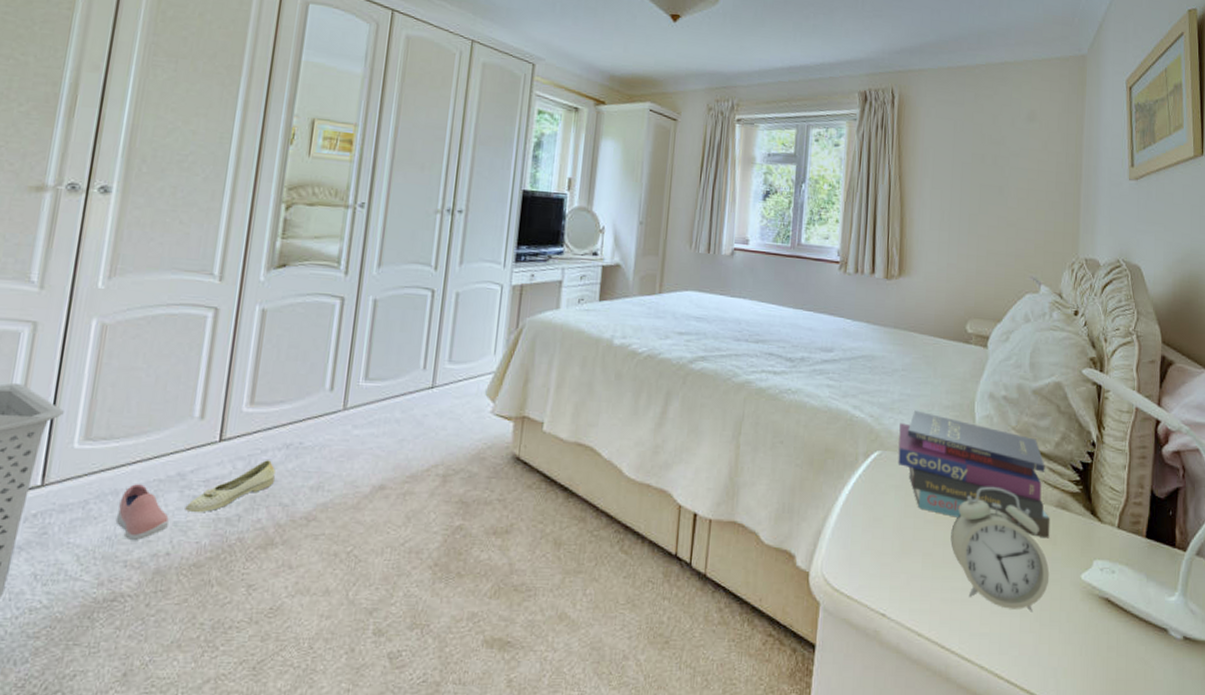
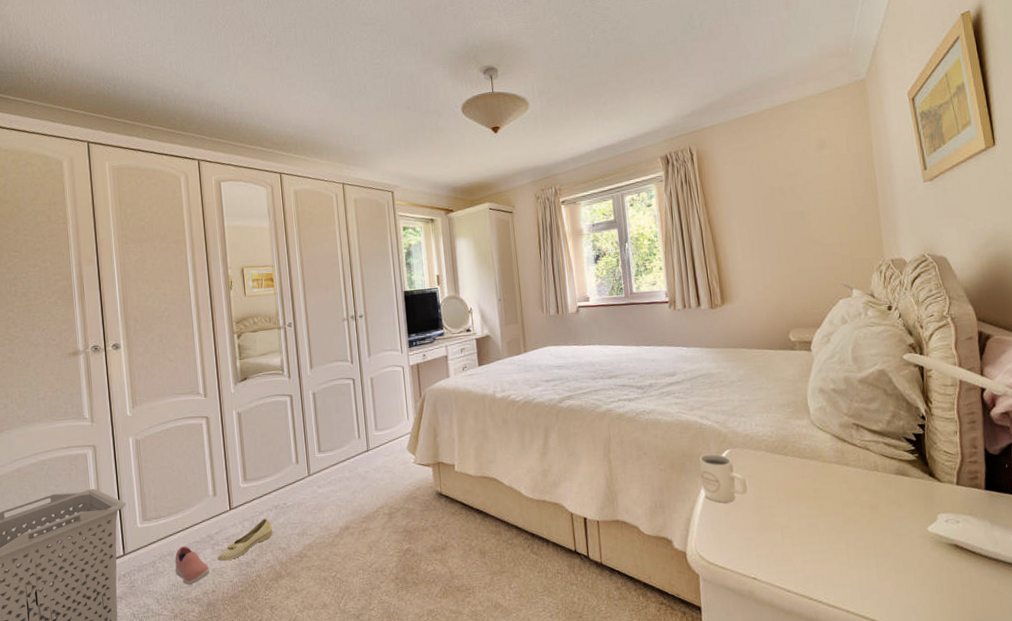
mug: none [841,452,893,516] -> present [699,453,748,503]
books: present [898,410,1050,539] -> none [743,412,894,502]
alarm clock: present [950,486,1050,612] -> none [803,464,899,563]

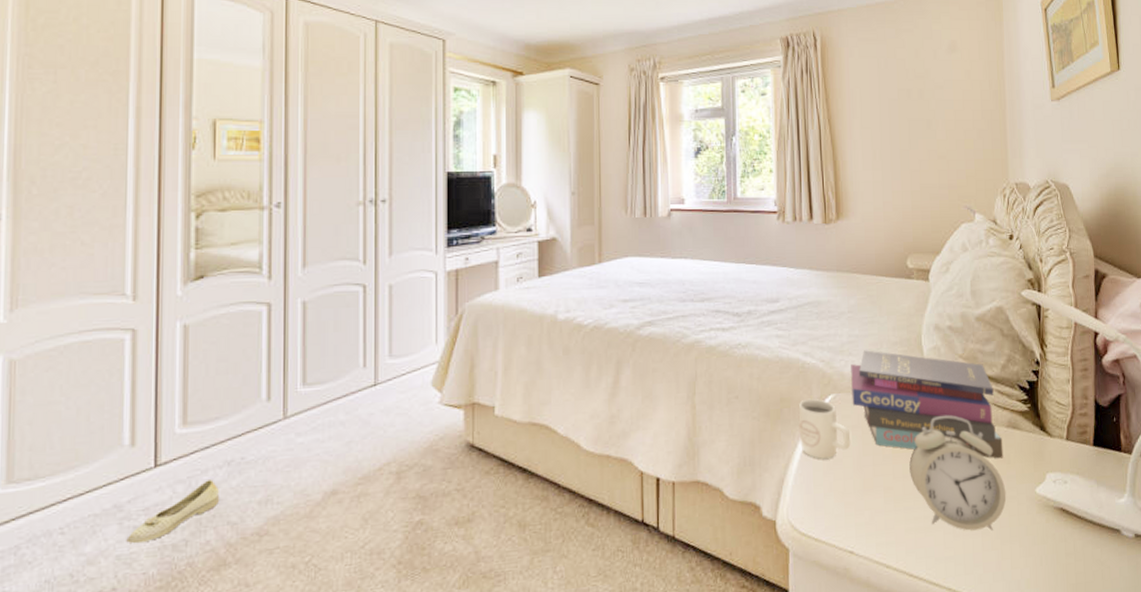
shoe: present [175,546,210,585] -> none [52,521,112,580]
books: none [743,412,894,502] -> present [851,350,1004,459]
alarm clock: none [803,464,899,563] -> present [909,415,1007,531]

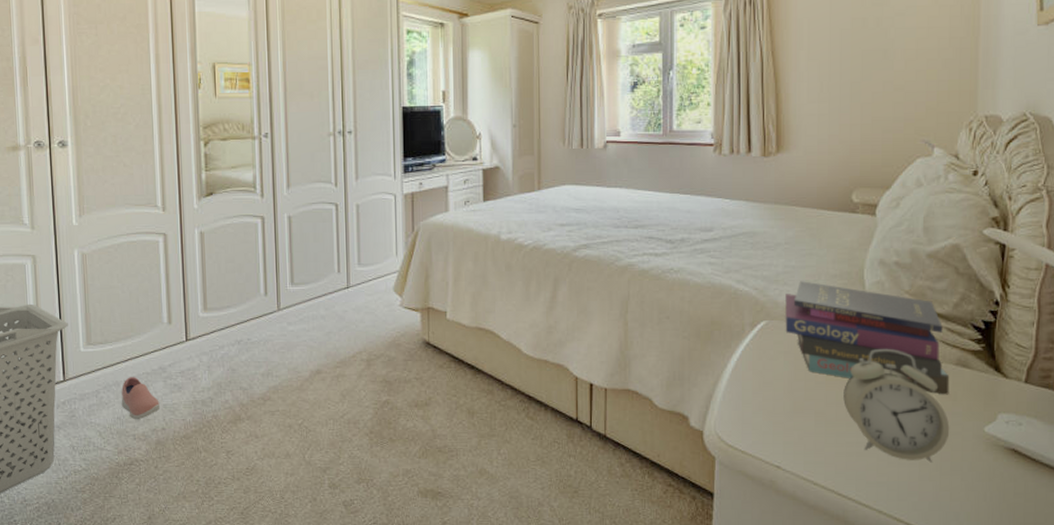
shoe: none [52,521,112,580] -> present [121,377,161,419]
shoe: present [126,480,219,544] -> none [170,354,233,397]
mug: present [798,398,851,459] -> none [729,323,782,380]

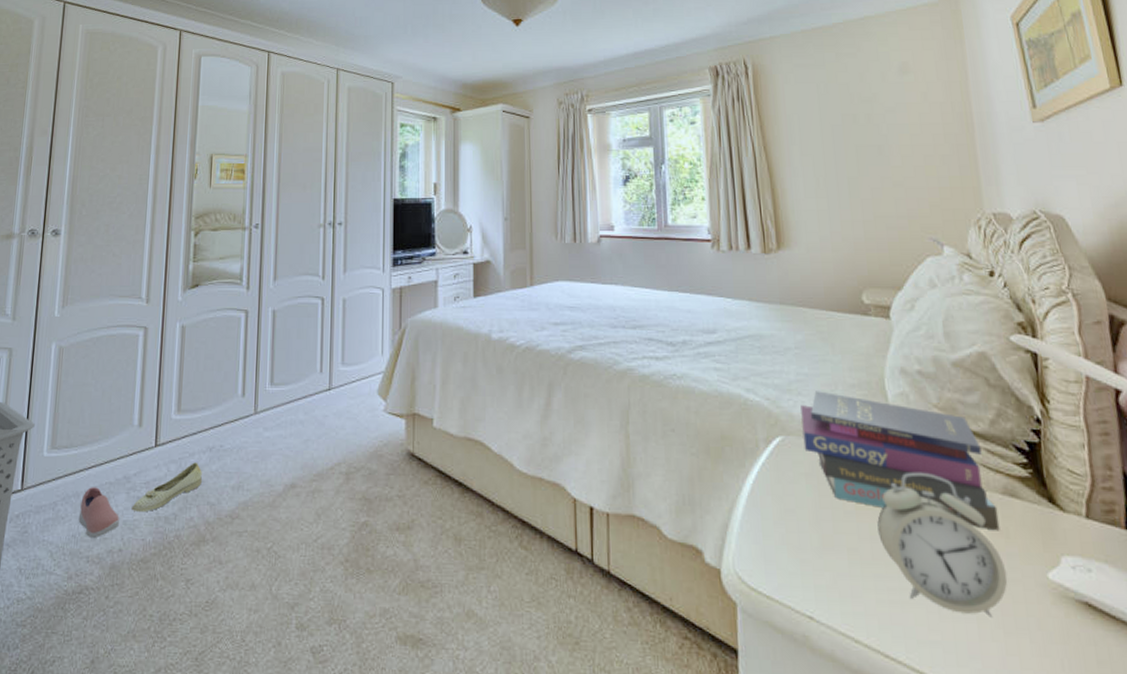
shoe: none [170,354,233,397] -> present [131,462,202,513]

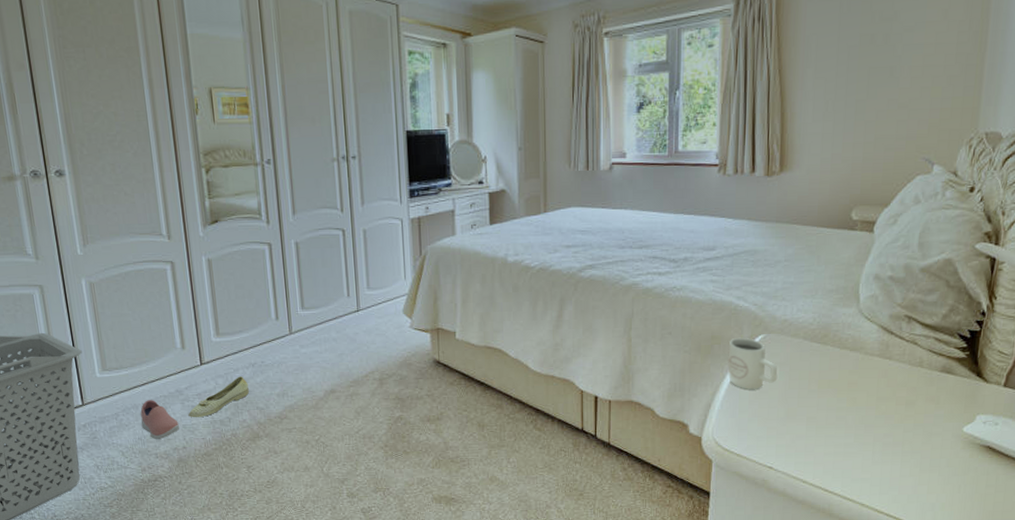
mug: none [741,438,805,507] -> present [727,337,778,389]
books: present [800,391,1000,531] -> none [782,296,934,399]
alarm clock: present [877,472,1008,618] -> none [834,357,932,460]

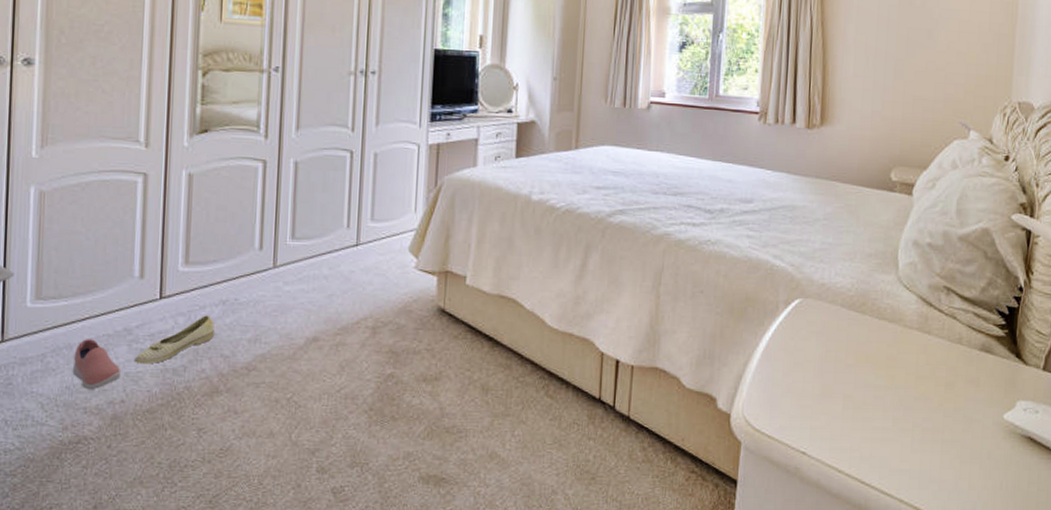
mug: present [727,337,778,389] -> none [761,300,814,361]

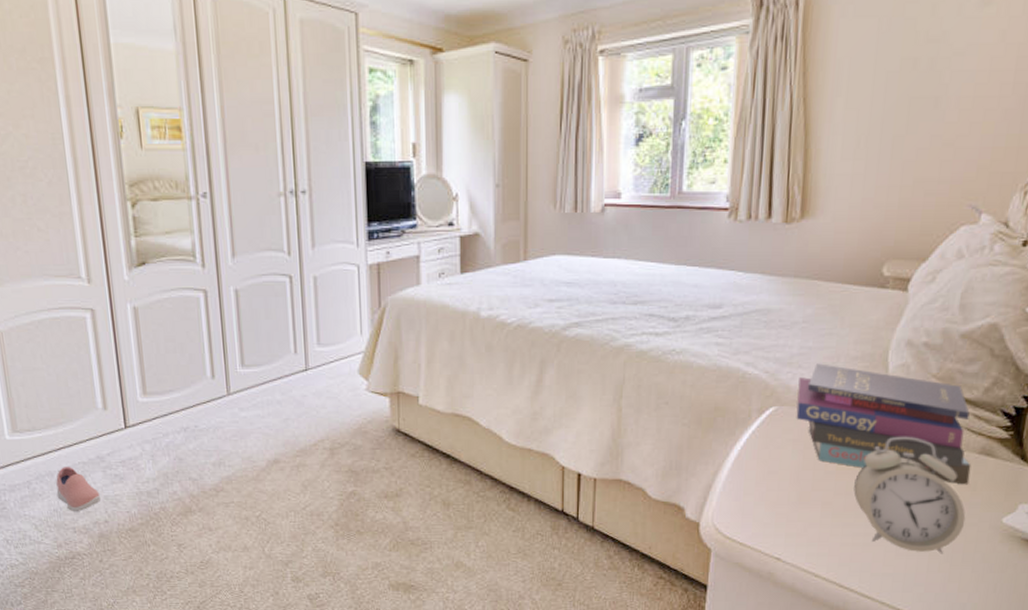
shoe: present [134,315,214,365] -> none [110,442,180,488]
books: none [819,259,974,381] -> present [796,363,971,485]
alarm clock: none [872,331,972,450] -> present [854,436,966,554]

